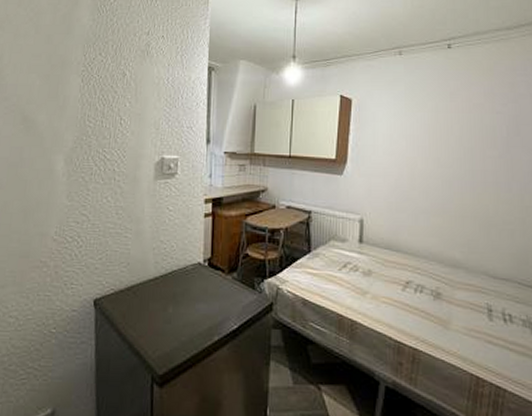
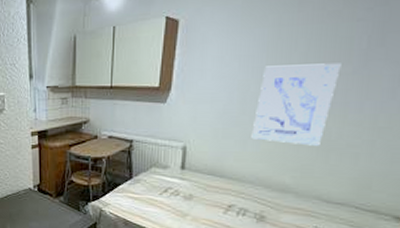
wall art: none [421,146,490,222] -> present [251,63,342,146]

